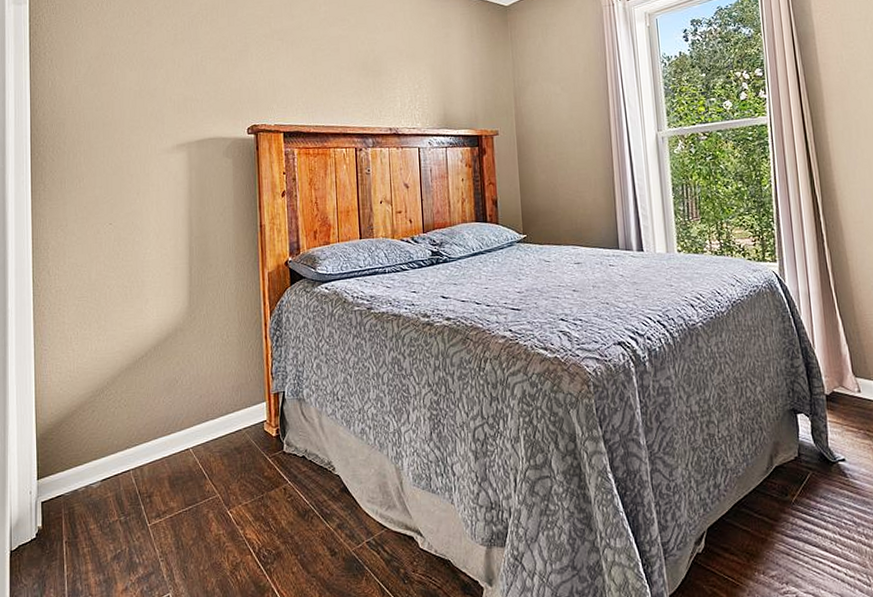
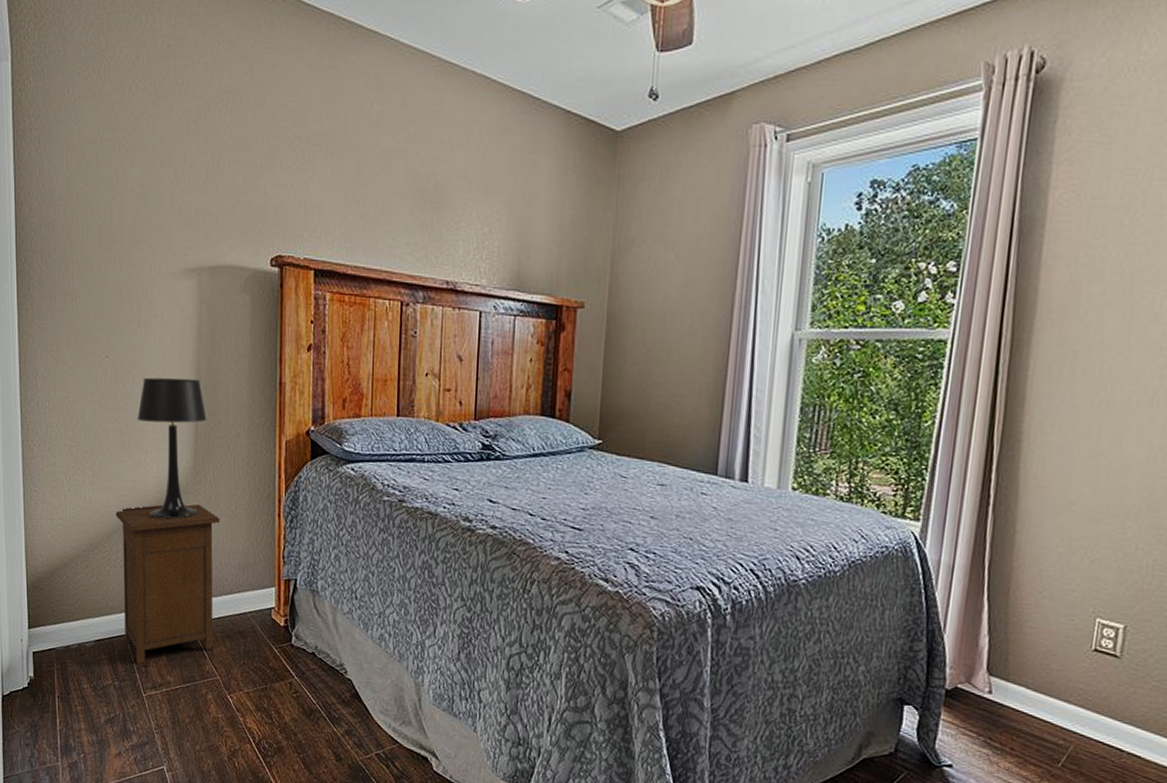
nightstand: none [119,338,215,496] -> present [115,504,221,665]
table lamp: none [138,232,199,357] -> present [137,377,207,519]

